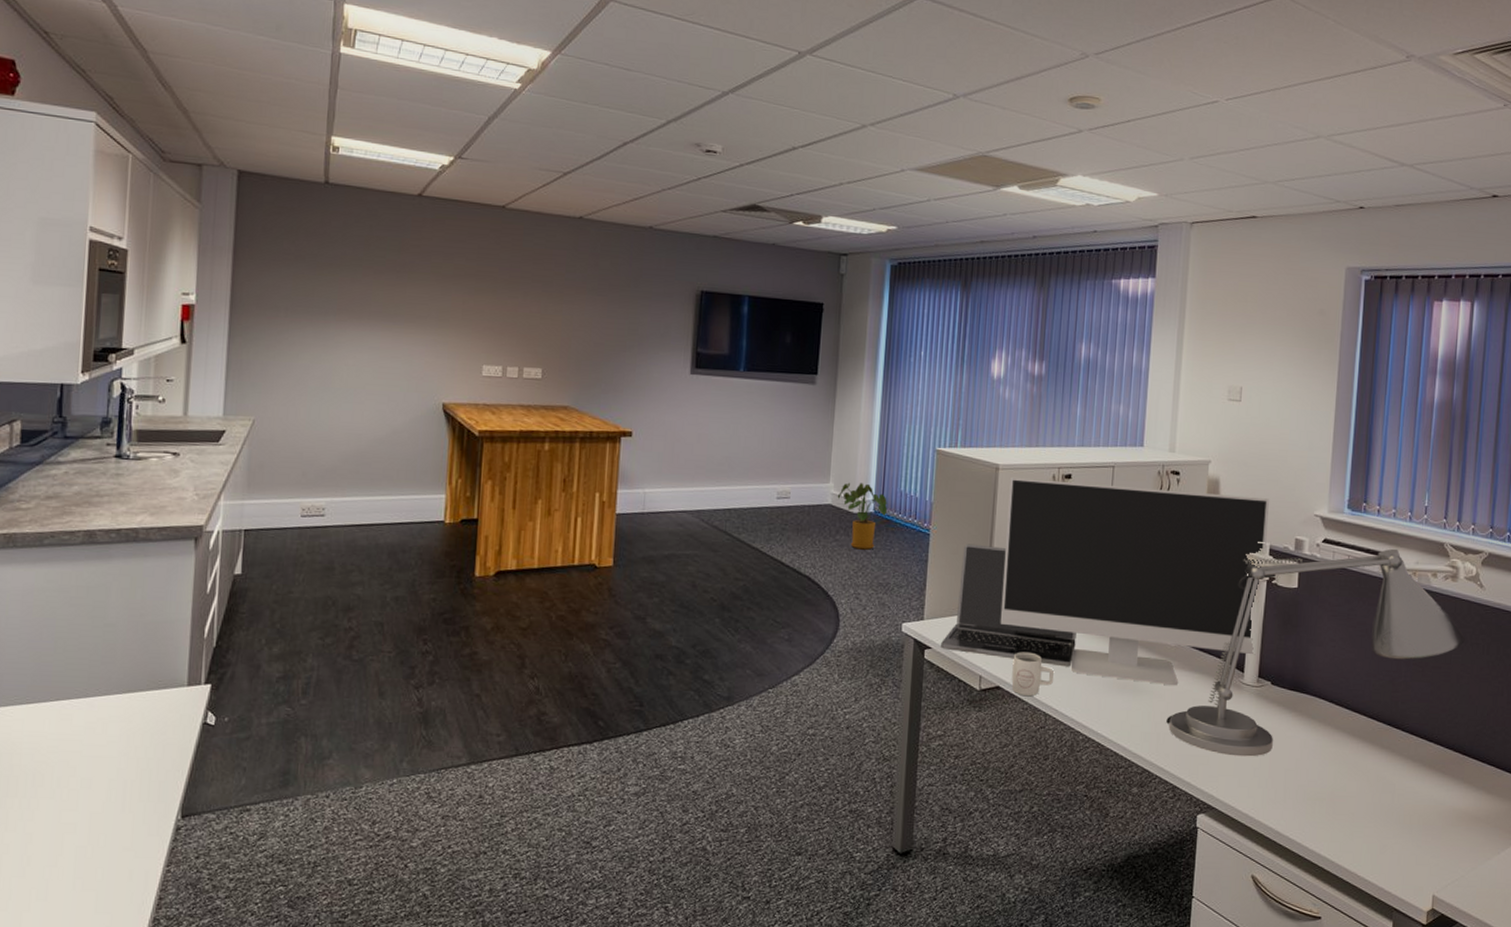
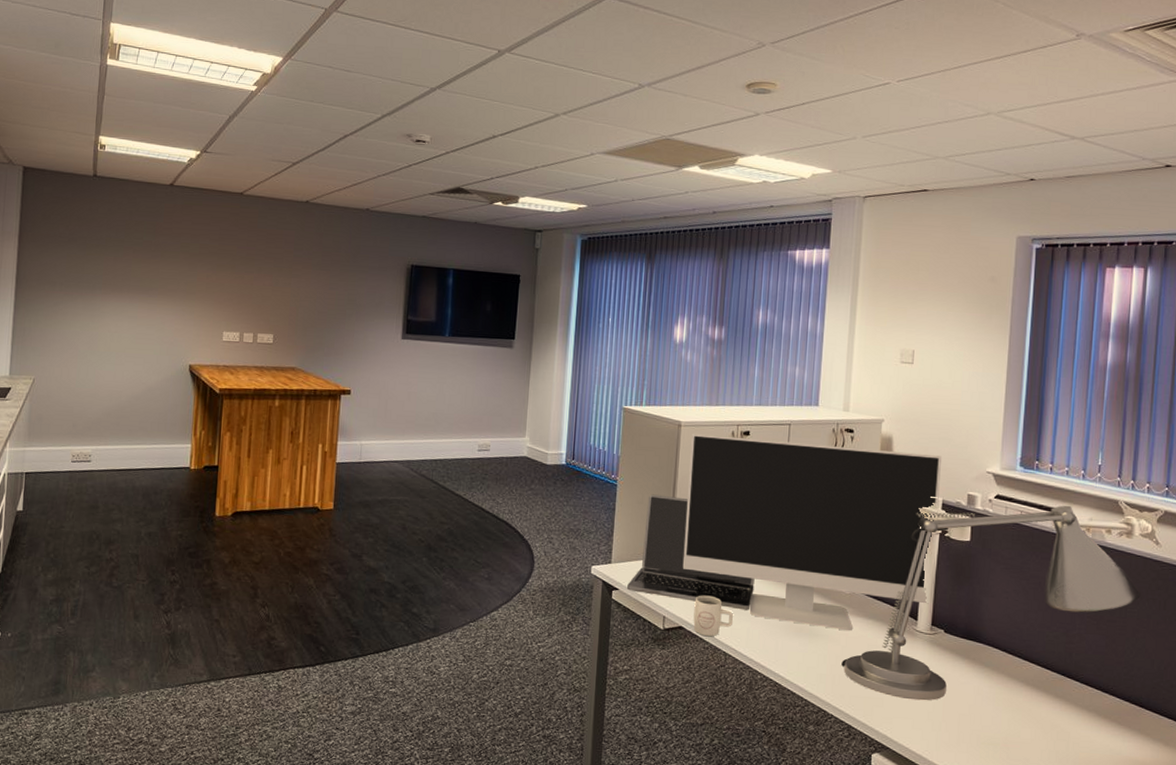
house plant: present [837,482,887,550] -> none [532,437,578,499]

